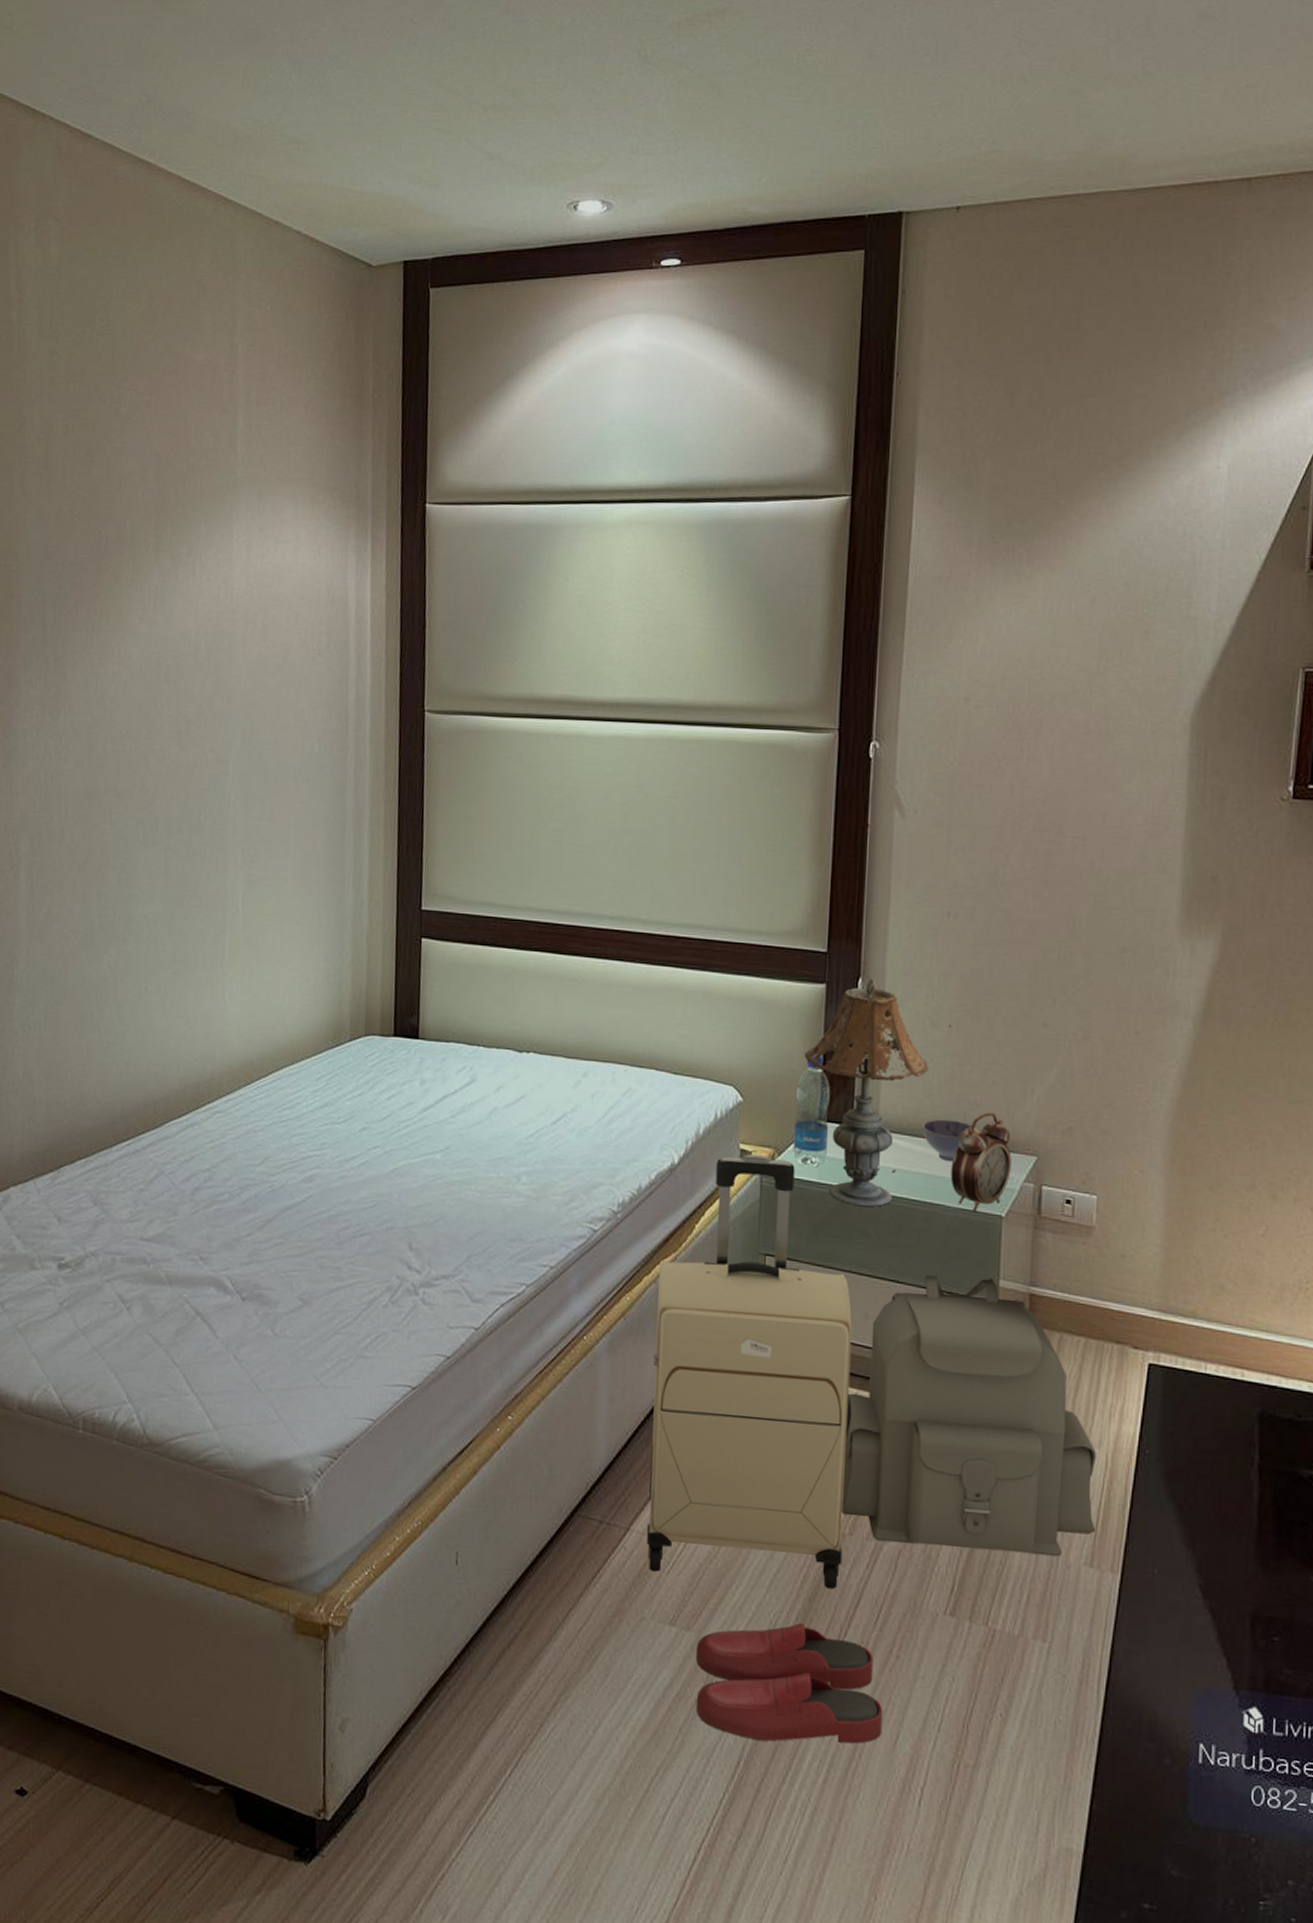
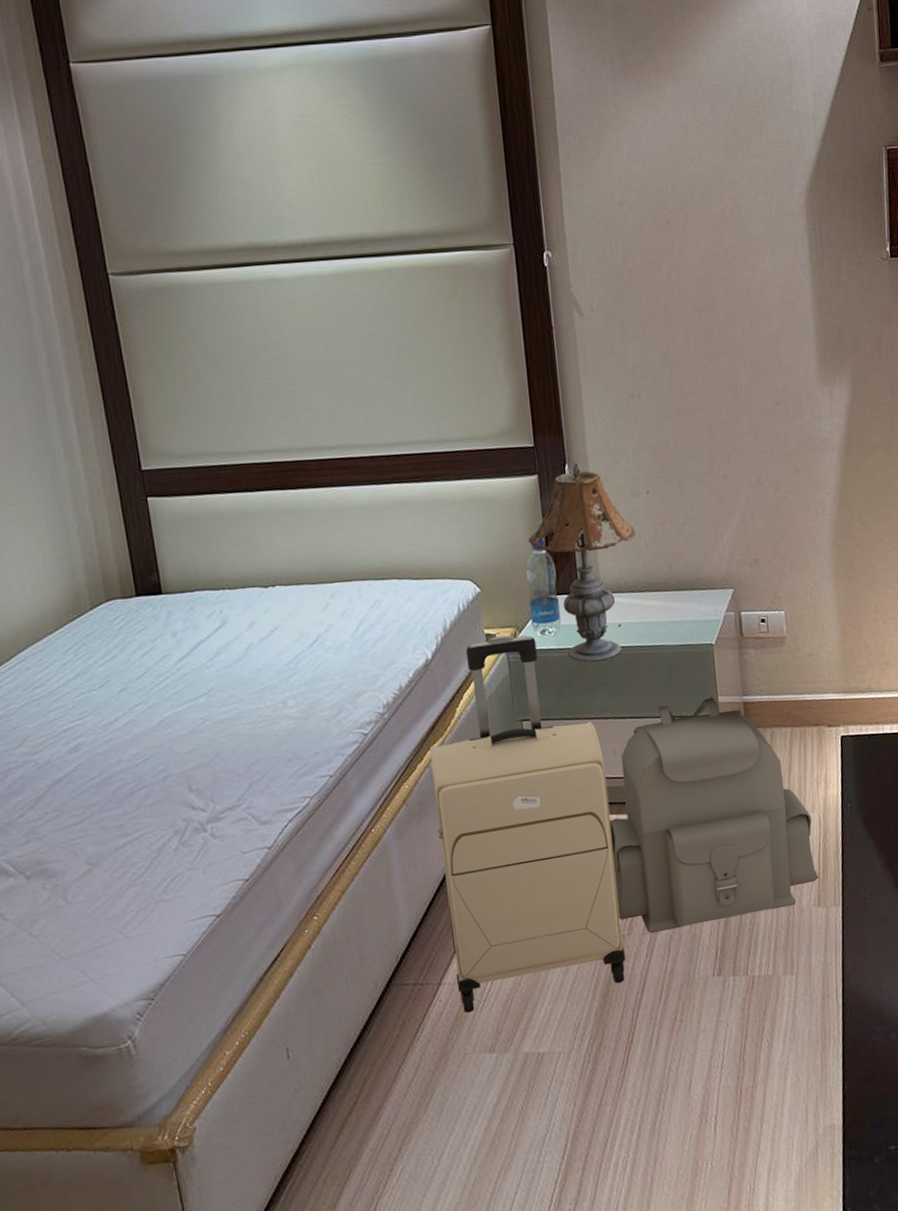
slippers: present [695,1622,883,1744] -> none [515,1017,678,1125]
bowl: present [921,1119,977,1161] -> none [636,571,682,608]
alarm clock: present [950,1112,1012,1212] -> none [666,559,715,645]

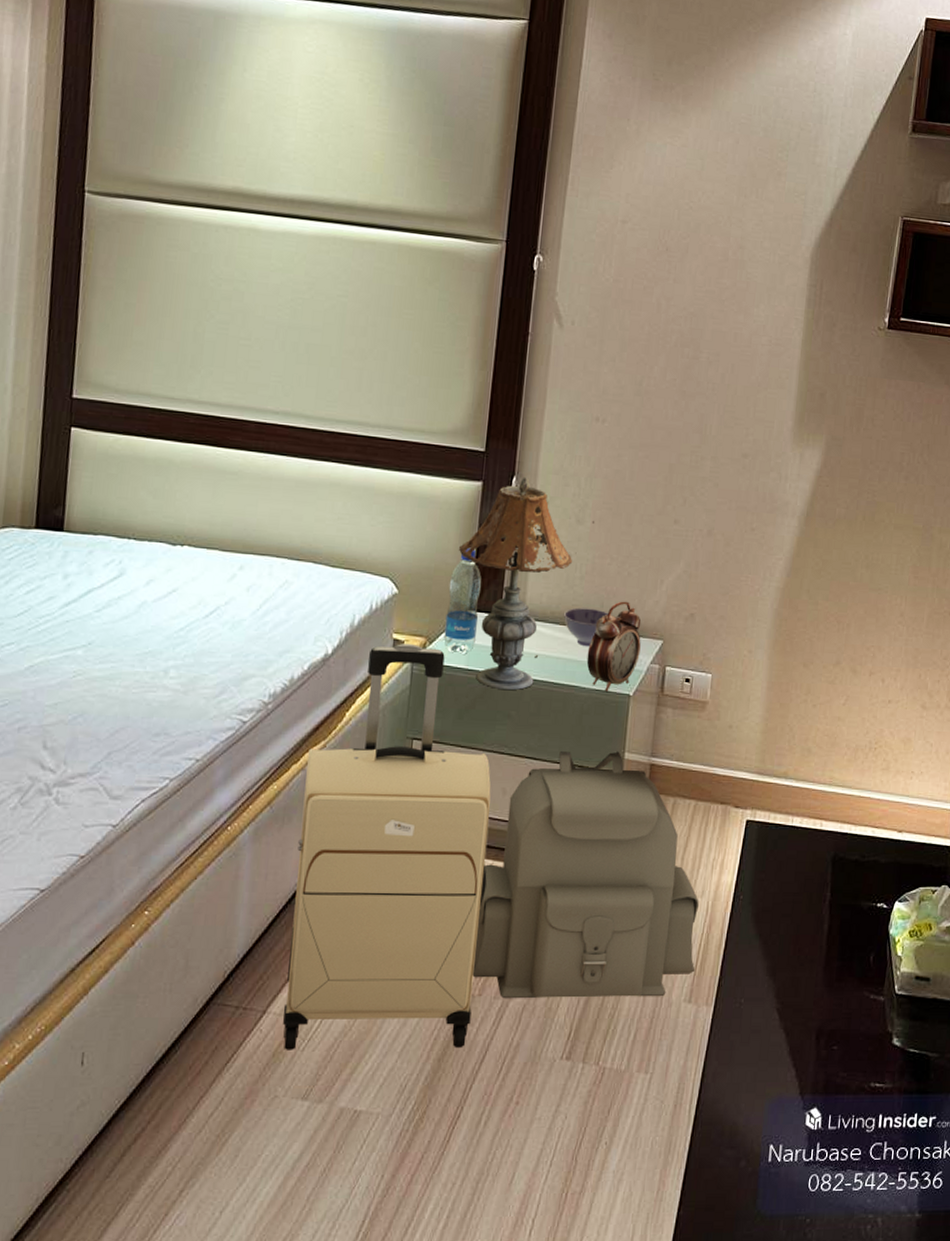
bowl: none [636,571,682,608] -> present [563,607,612,646]
alarm clock: none [666,559,715,645] -> present [586,601,641,692]

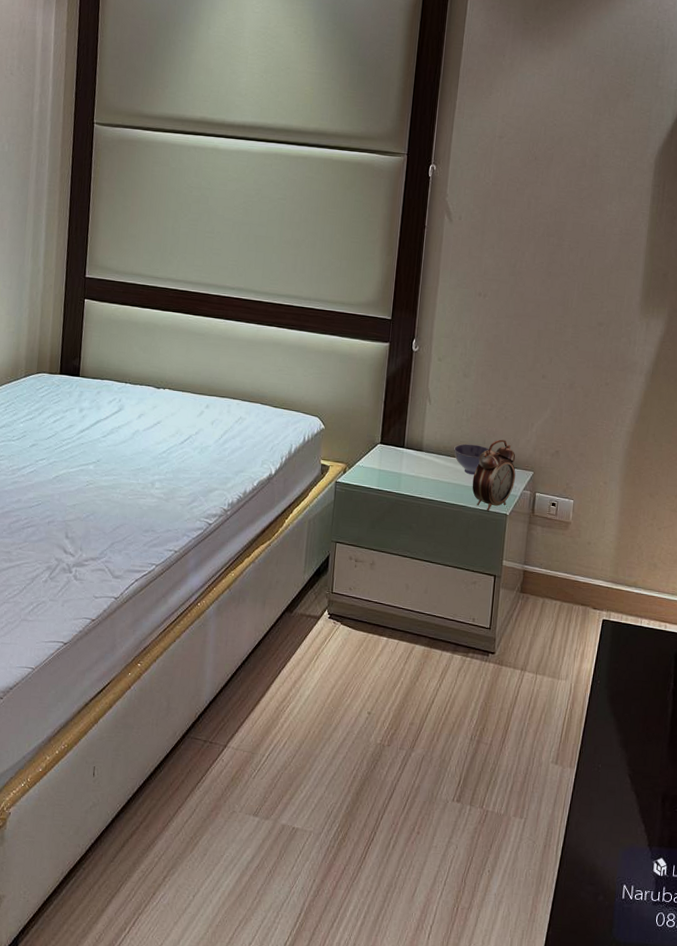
suitcase: present [283,643,491,1050] -> none [239,468,397,786]
bottle: present [444,547,482,654] -> none [360,394,389,478]
table lamp: present [459,468,595,690] -> none [371,332,479,507]
backpack: present [472,750,699,999] -> none [383,556,564,757]

